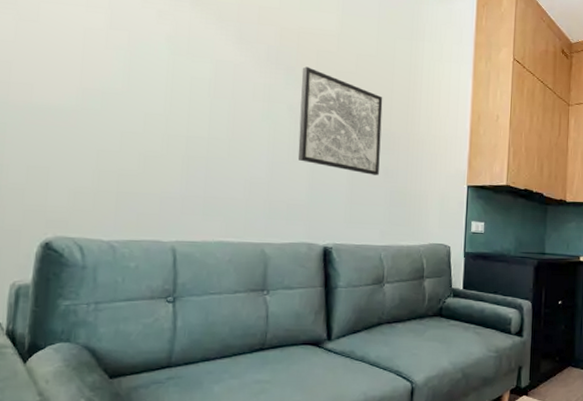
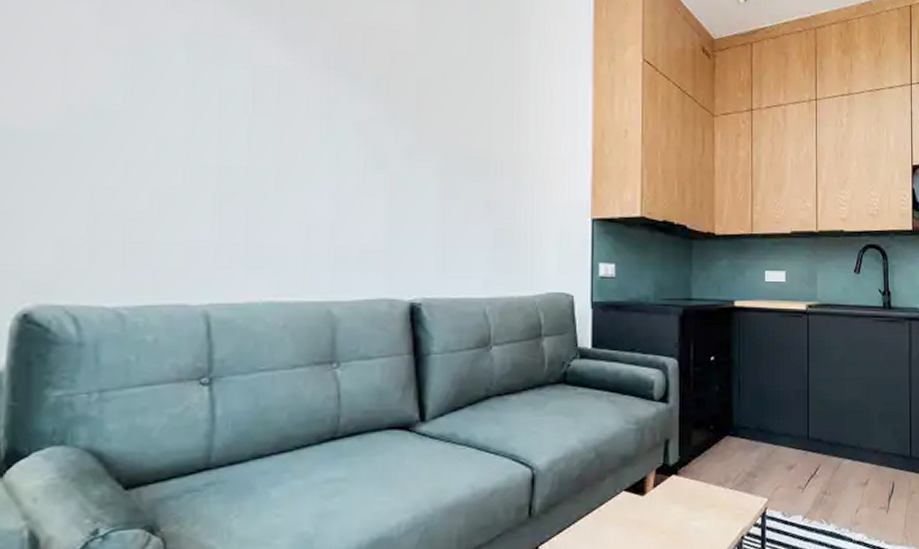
wall art: present [297,66,383,175] -> none [370,72,479,209]

